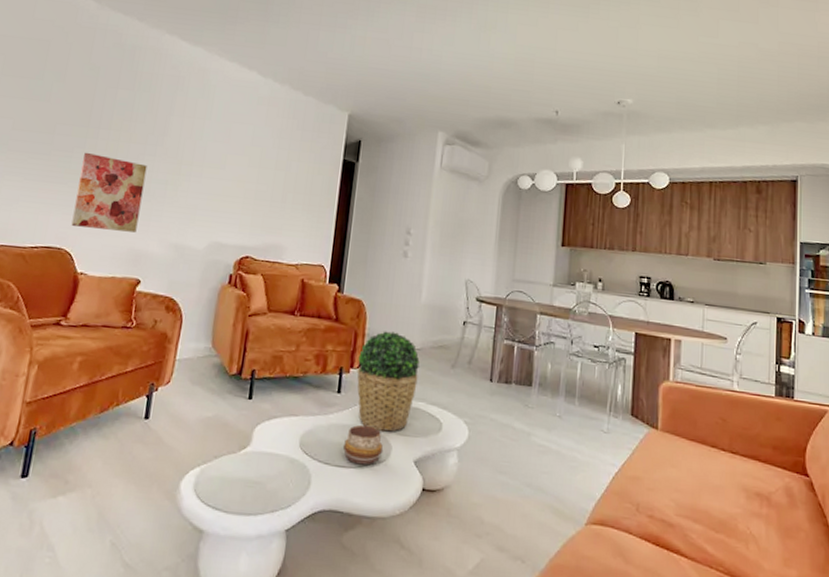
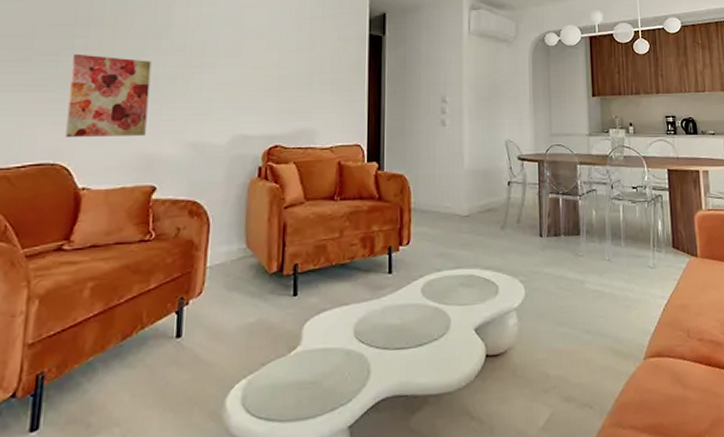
decorative bowl: present [342,424,384,465] -> none [400,301,443,343]
potted plant: present [357,331,420,432] -> none [406,202,469,305]

